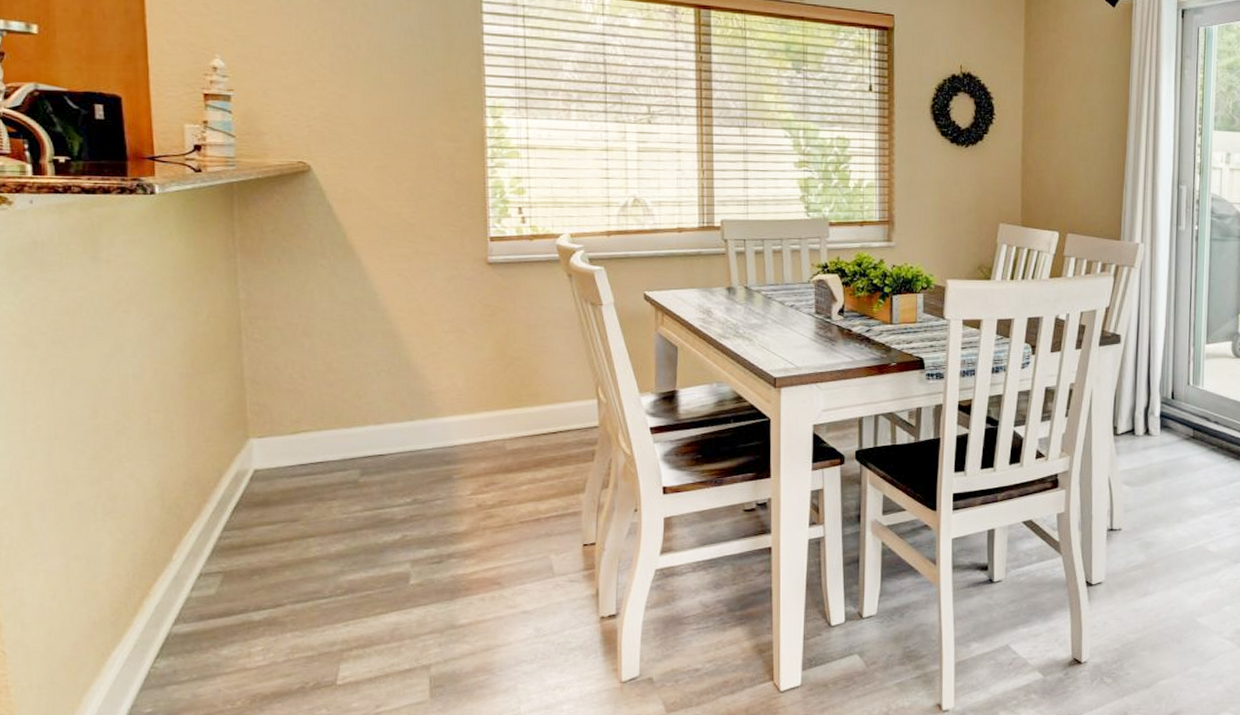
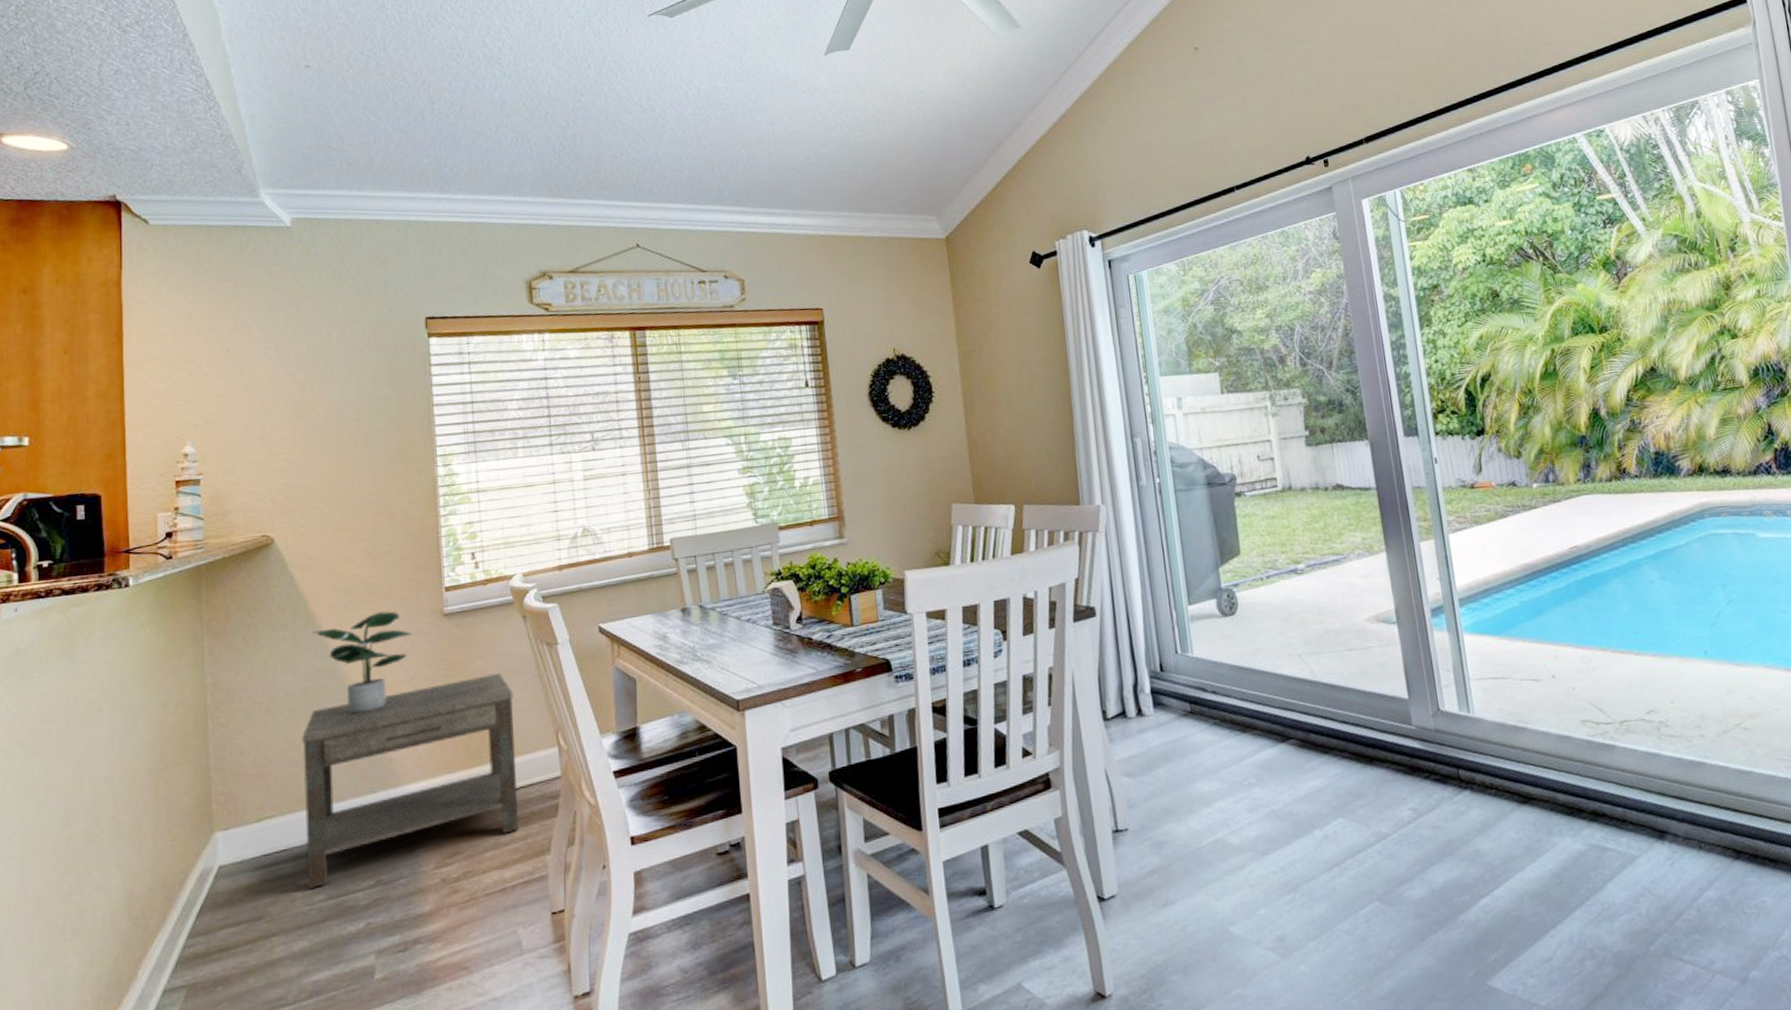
side table: none [338,325,556,499] -> present [301,673,520,889]
potted plant: none [351,252,455,346] -> present [313,611,413,714]

